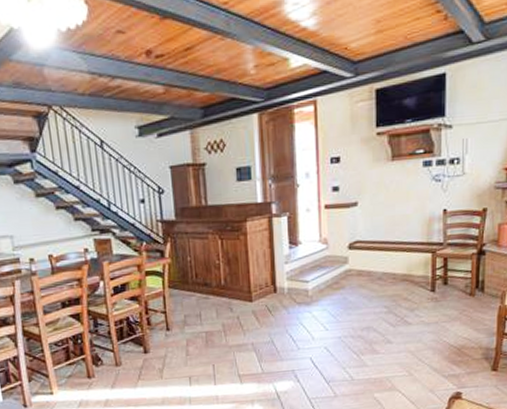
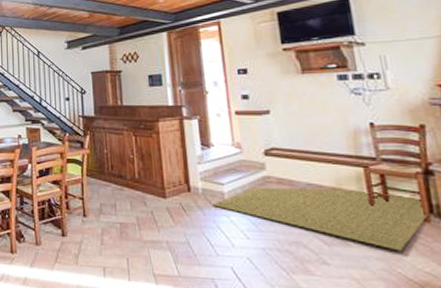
rug: none [296,275,475,324] -> present [212,187,429,251]

